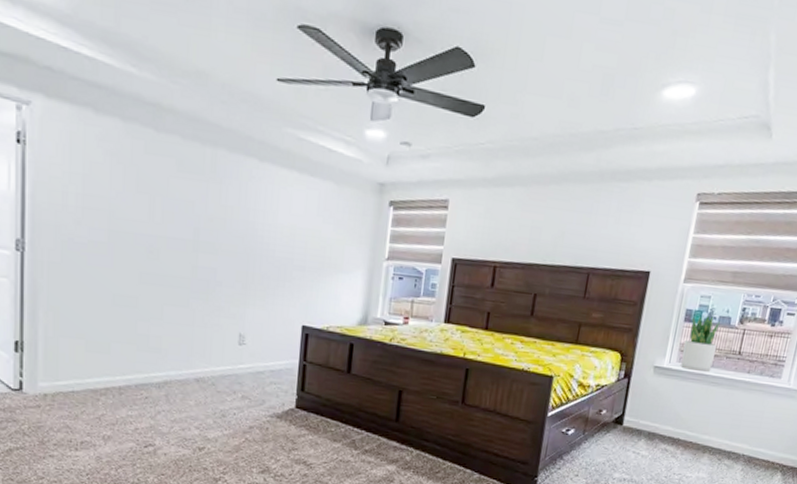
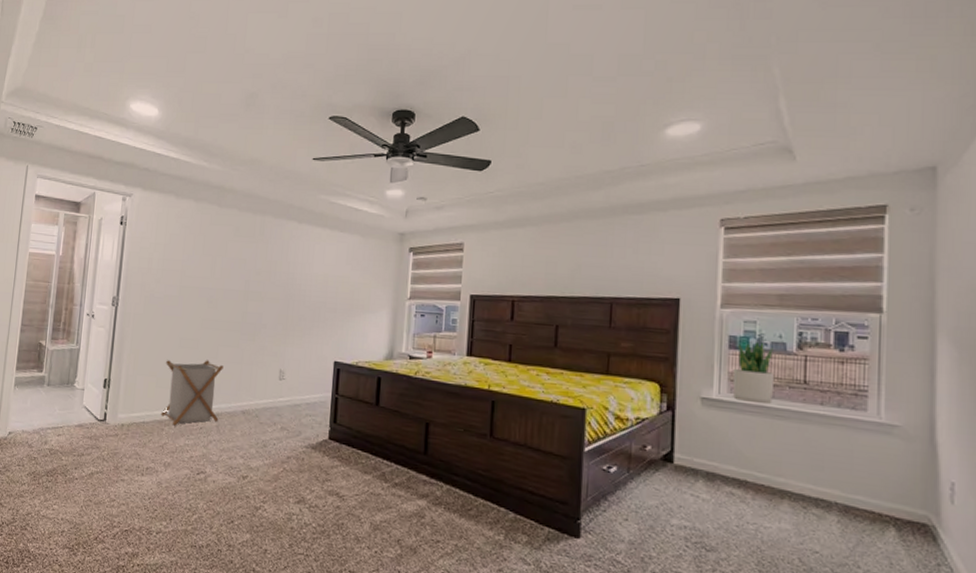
laundry basket: none [94,320,171,396] -> present [160,360,224,426]

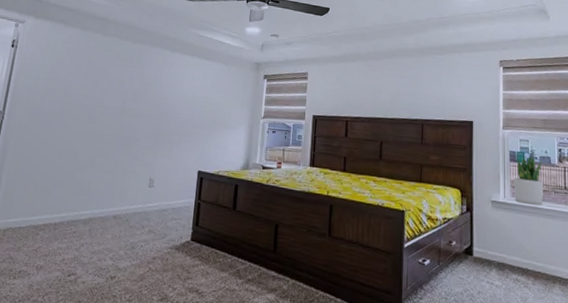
laundry basket: present [160,360,224,426] -> none [36,169,99,231]

